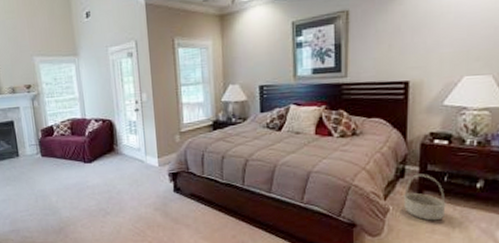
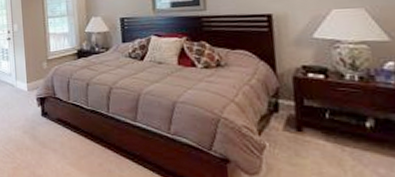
basket: present [403,173,446,221] -> none [279,109,333,162]

